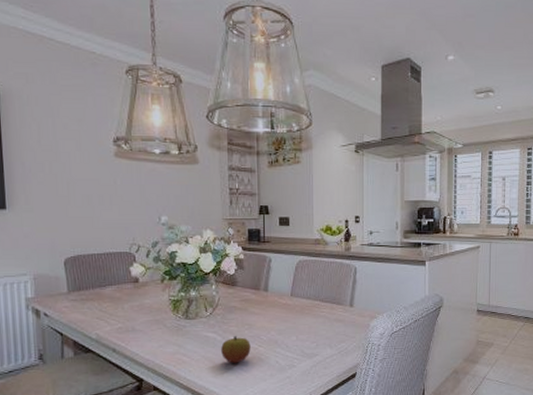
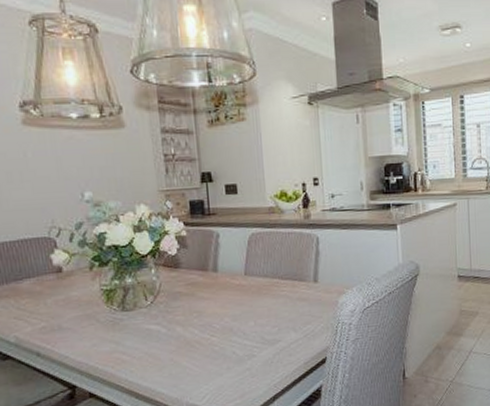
apple: present [221,336,251,363] -> none [167,326,202,358]

